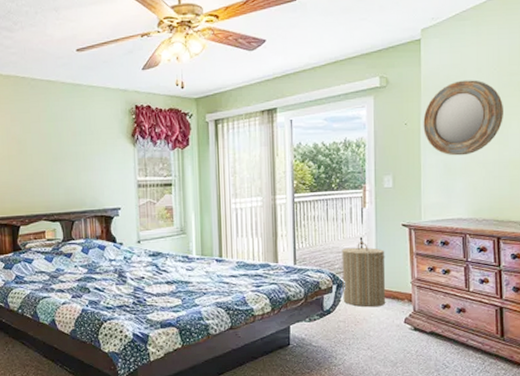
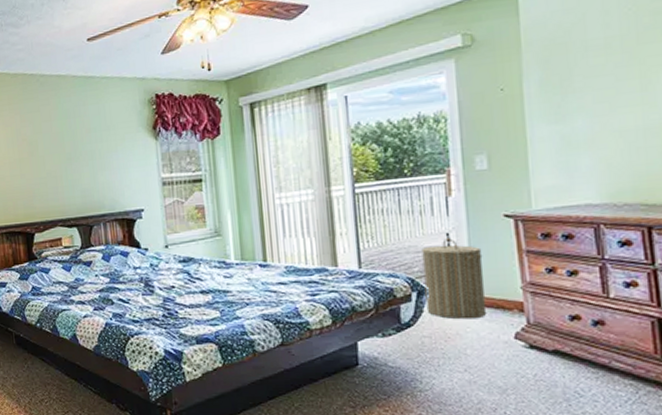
home mirror: present [423,80,503,156] -> none [526,25,647,125]

